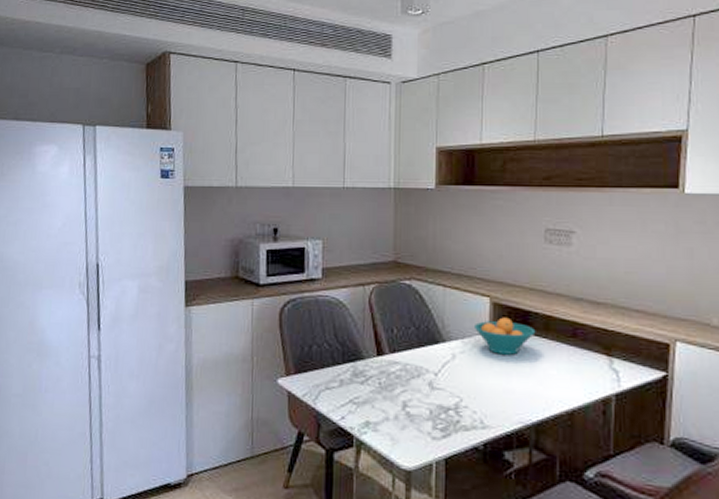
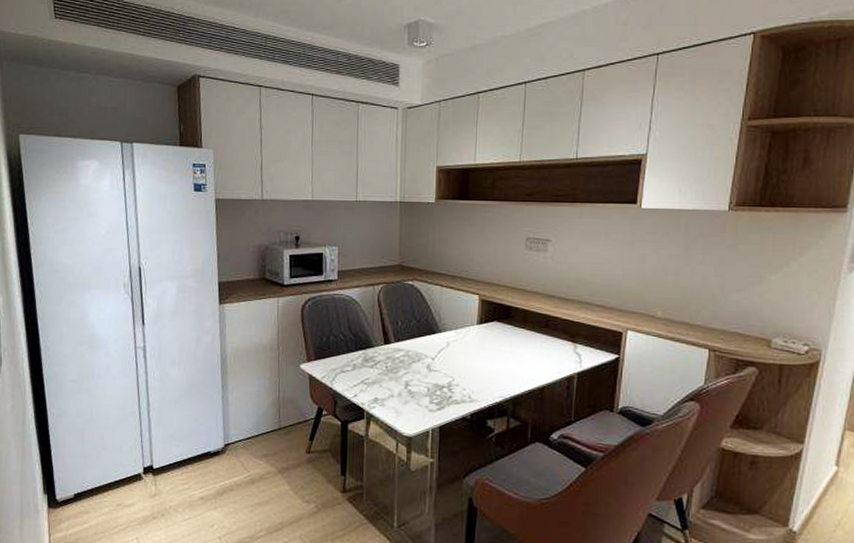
fruit bowl: present [473,317,536,355] -> none [464,311,516,342]

